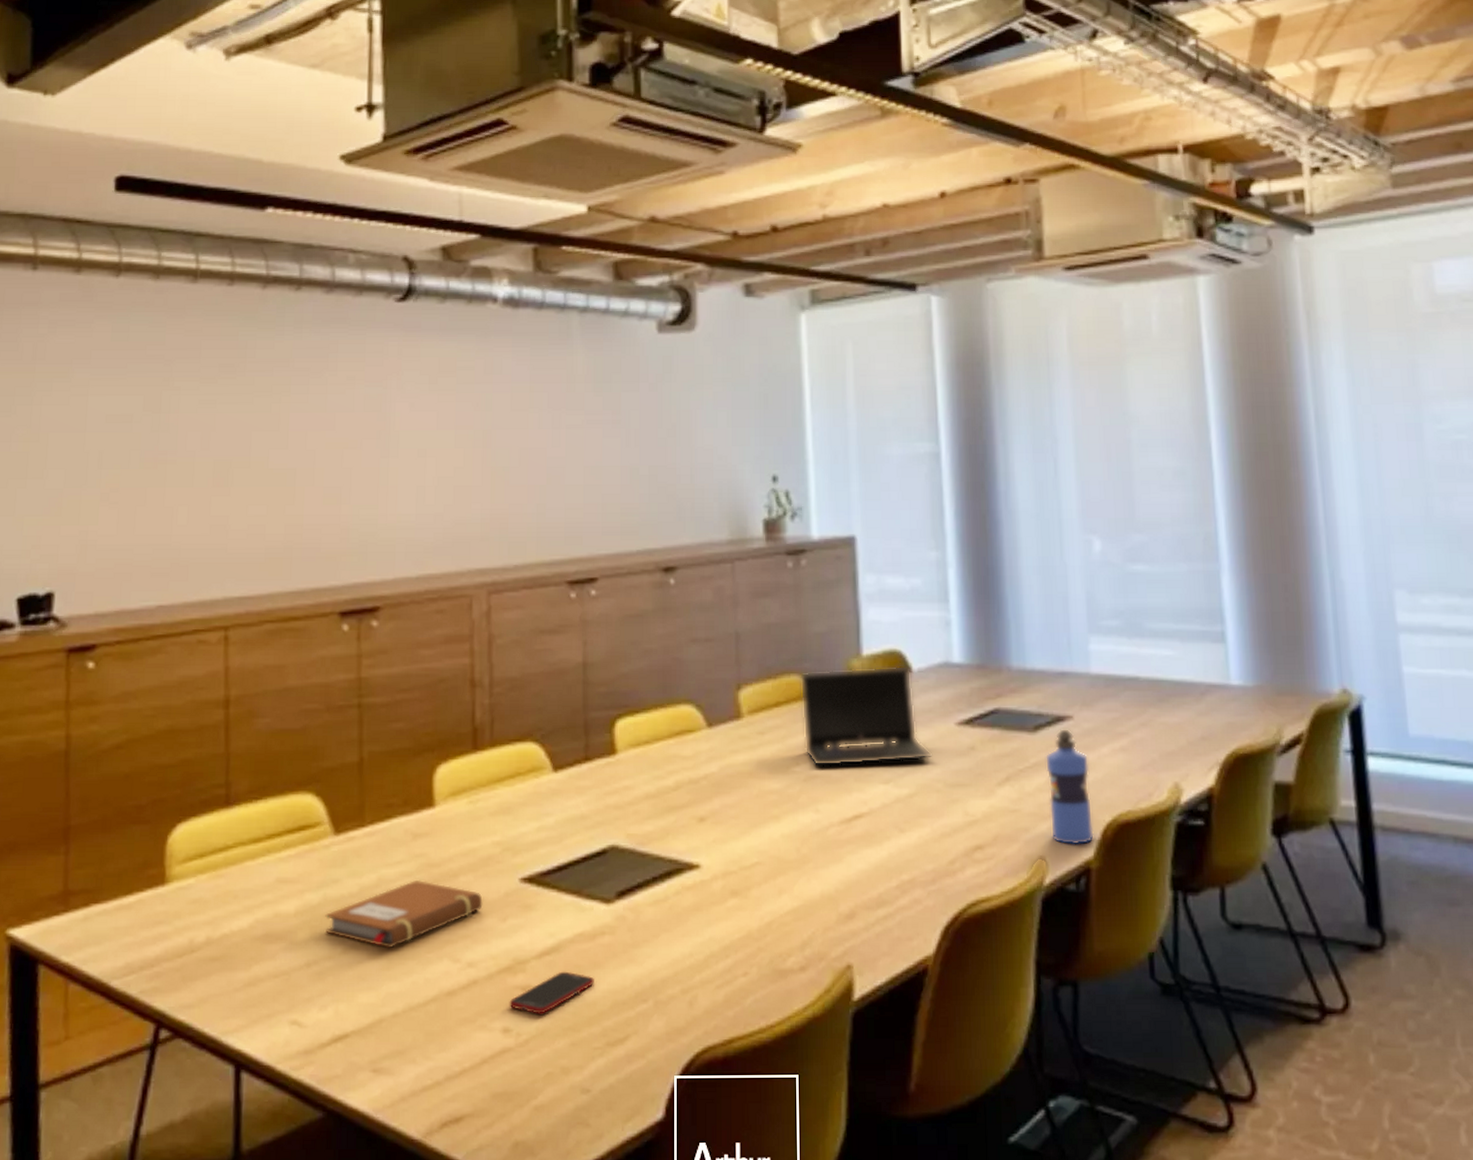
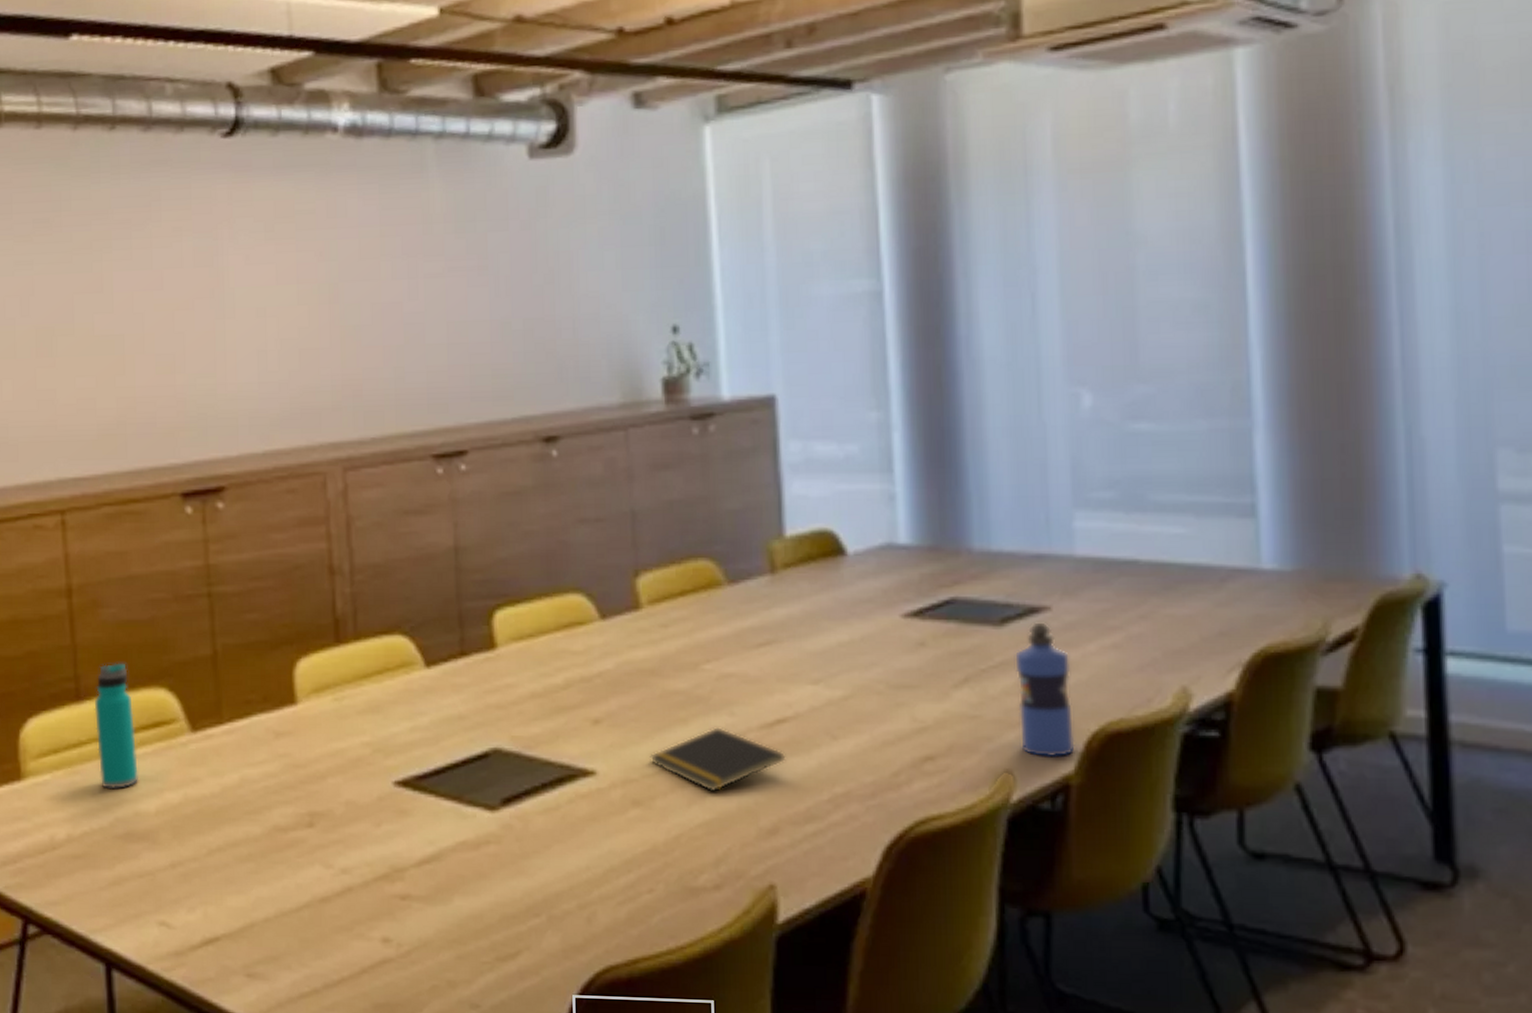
water bottle: none [242,769,282,892] -> present [94,663,140,790]
notebook: present [325,879,483,949] -> none [187,780,354,852]
cell phone: present [509,971,594,1014] -> none [388,881,480,925]
notepad: none [747,823,862,882] -> present [650,727,786,792]
laptop computer: present [800,665,932,767] -> none [709,547,871,664]

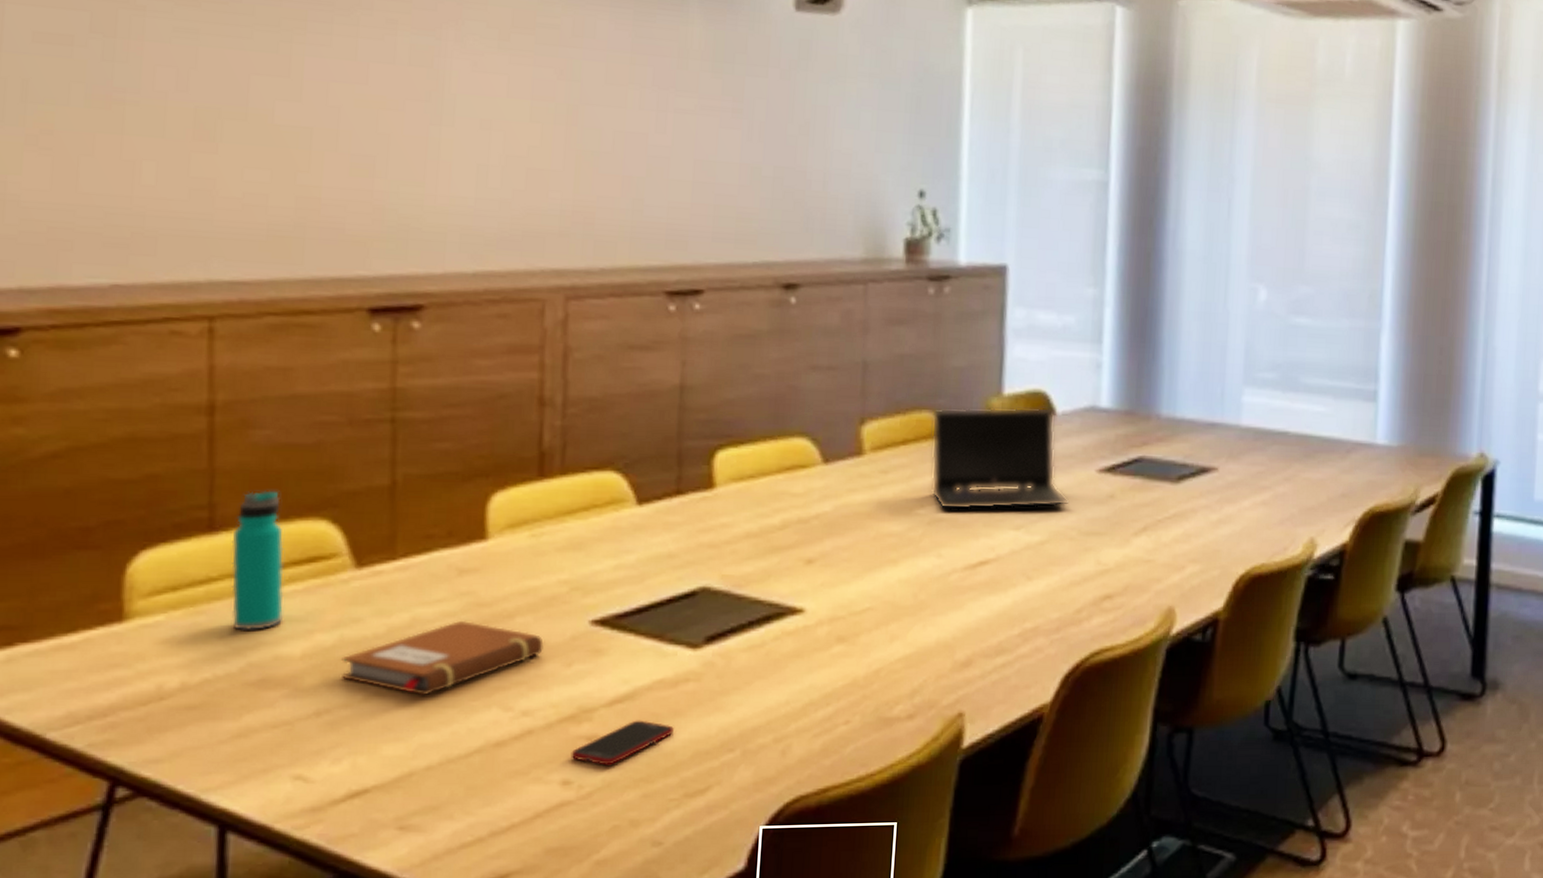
notebook: none [187,780,354,852] -> present [341,620,544,696]
cell phone: none [388,881,480,925] -> present [570,720,674,766]
notepad: present [650,727,786,792] -> none [858,568,985,628]
laptop computer: none [709,547,871,664] -> present [931,407,1069,510]
water bottle: present [1015,622,1075,758] -> none [1183,480,1229,596]

